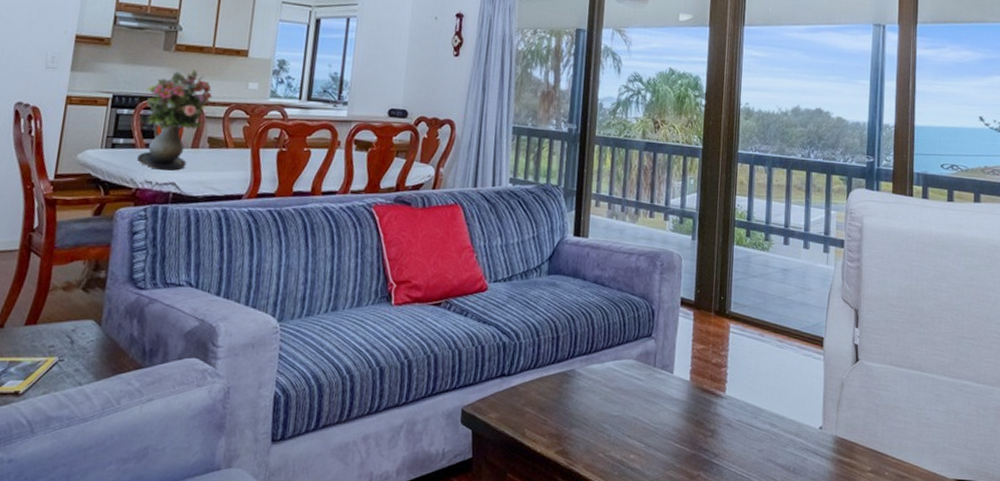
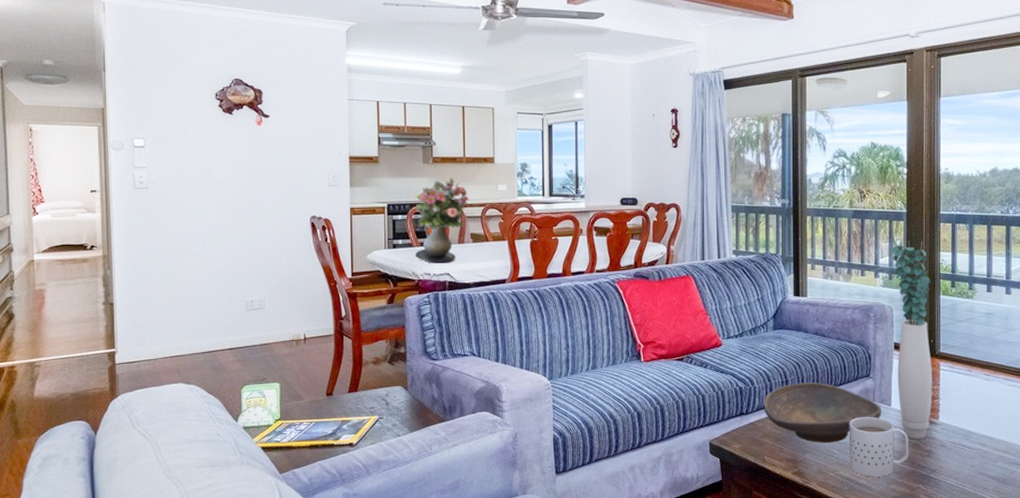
decorative bowl: none [528,340,662,416] -> present [763,382,881,443]
mug: none [622,385,691,461] -> present [849,417,909,477]
vase: none [682,175,726,416] -> present [890,237,933,440]

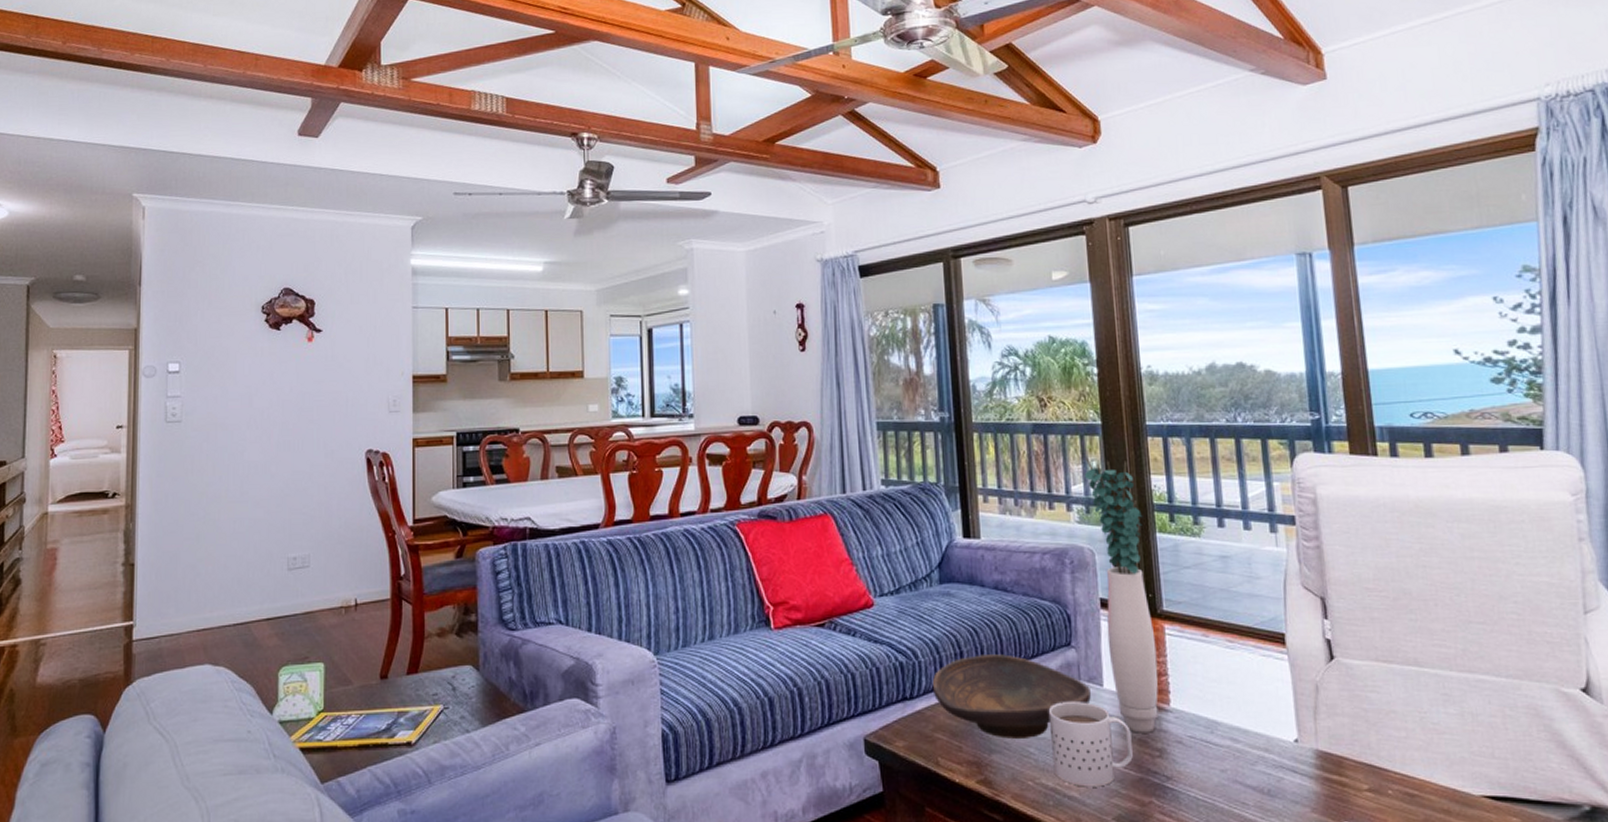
bouquet: present [413,177,469,263] -> none [488,396,554,505]

